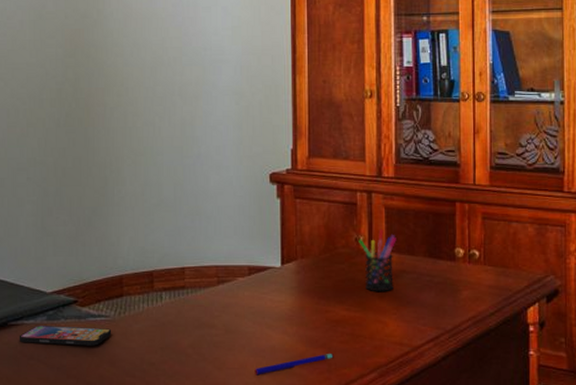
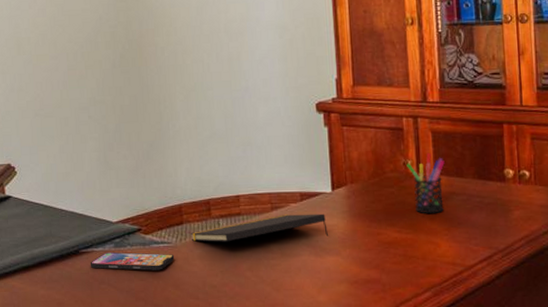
notepad: none [130,289,275,317] -> present [190,213,328,242]
pen: present [254,354,334,375] -> none [311,274,388,296]

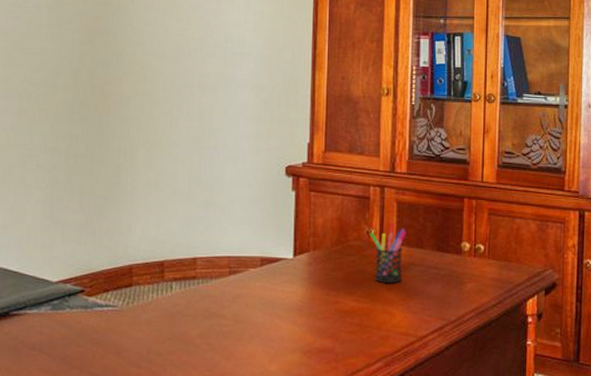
smartphone: present [90,252,175,271] -> none [20,315,119,336]
notepad: present [190,213,328,242] -> none [139,280,286,307]

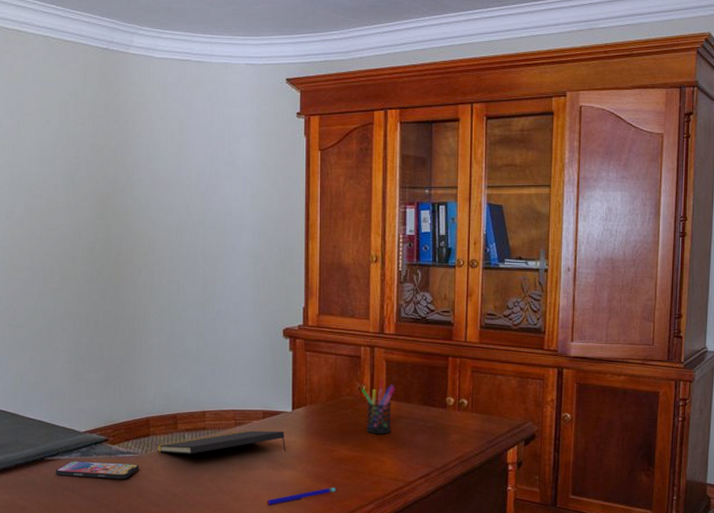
smartphone: none [20,315,119,336] -> present [55,461,139,479]
notepad: none [139,280,286,307] -> present [156,430,286,454]
pen: none [262,344,341,365] -> present [266,488,337,506]

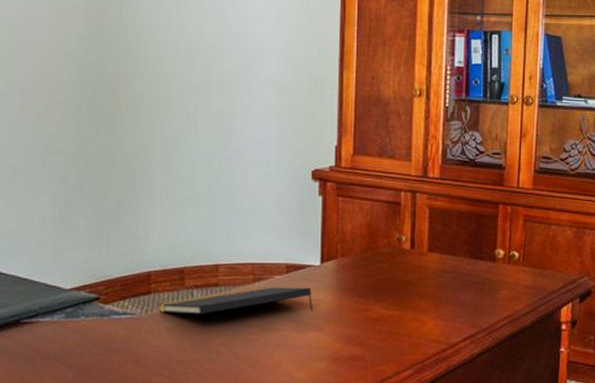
smartphone: present [55,461,139,479] -> none [33,324,138,344]
pen: present [266,488,337,506] -> none [289,351,371,373]
pen holder: present [361,379,395,434] -> none [400,229,439,290]

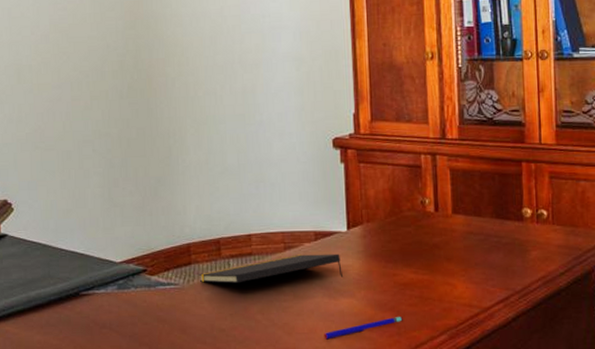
pen: none [289,351,371,373] -> present [324,317,403,340]

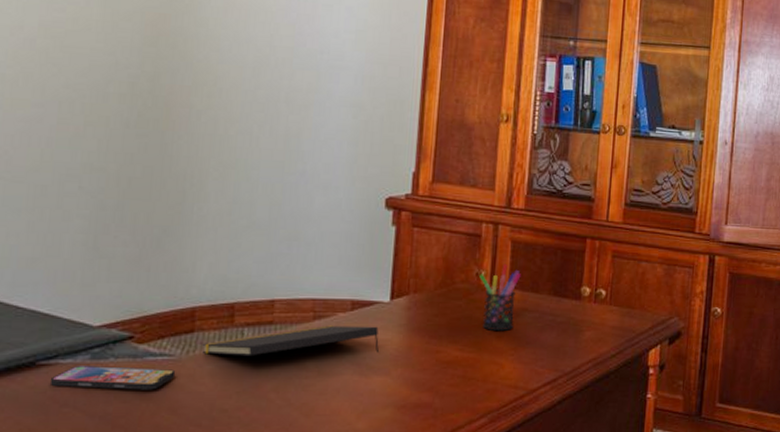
smartphone: none [90,294,182,314] -> present [49,366,176,390]
pen: present [324,317,403,340] -> none [348,398,441,423]
pen holder: none [424,191,463,254] -> present [479,263,521,331]

